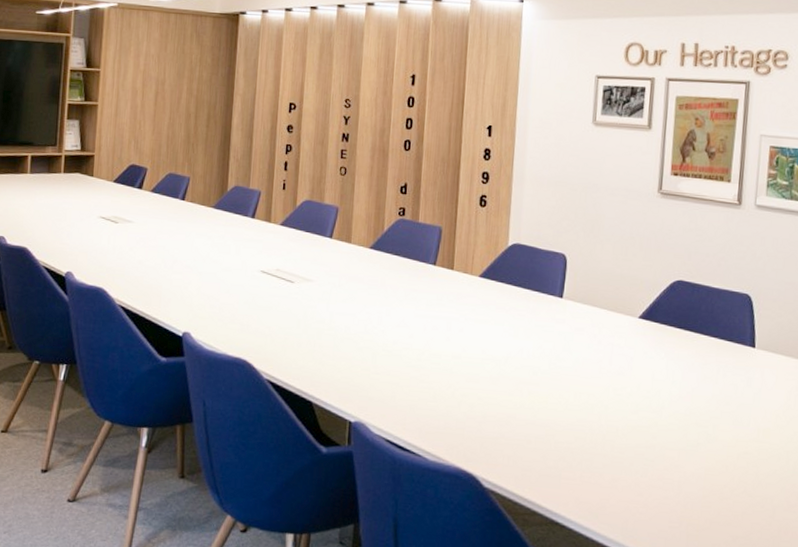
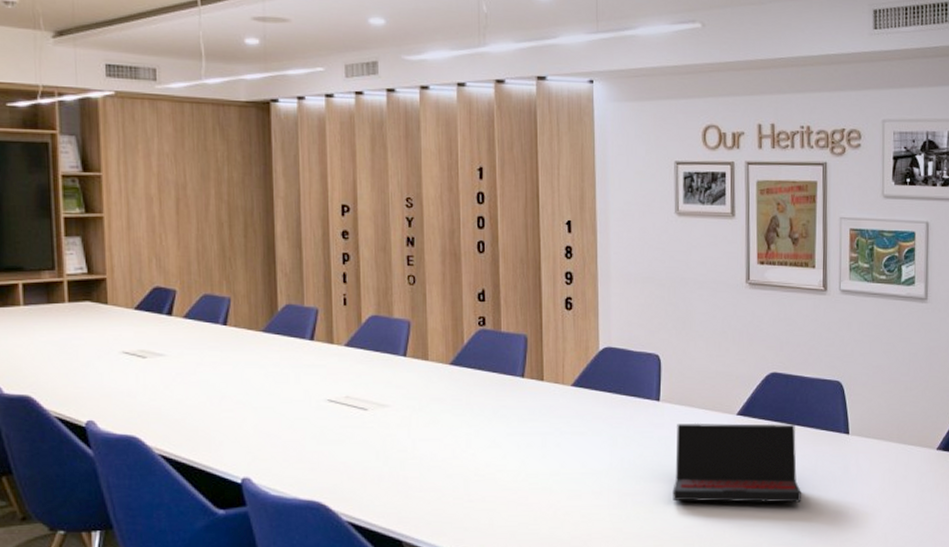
laptop: none [568,321,700,410] -> present [672,422,801,503]

